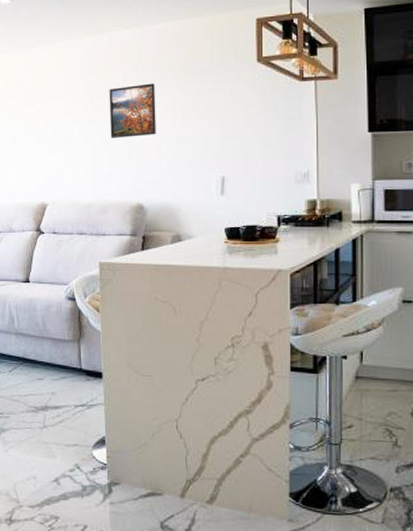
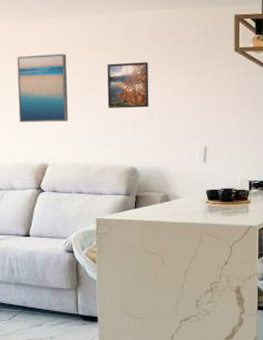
wall art: none [14,82,68,159] -> present [17,54,68,123]

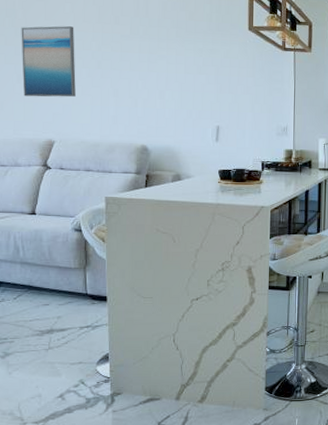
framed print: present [107,62,149,109] -> none [117,37,161,85]

